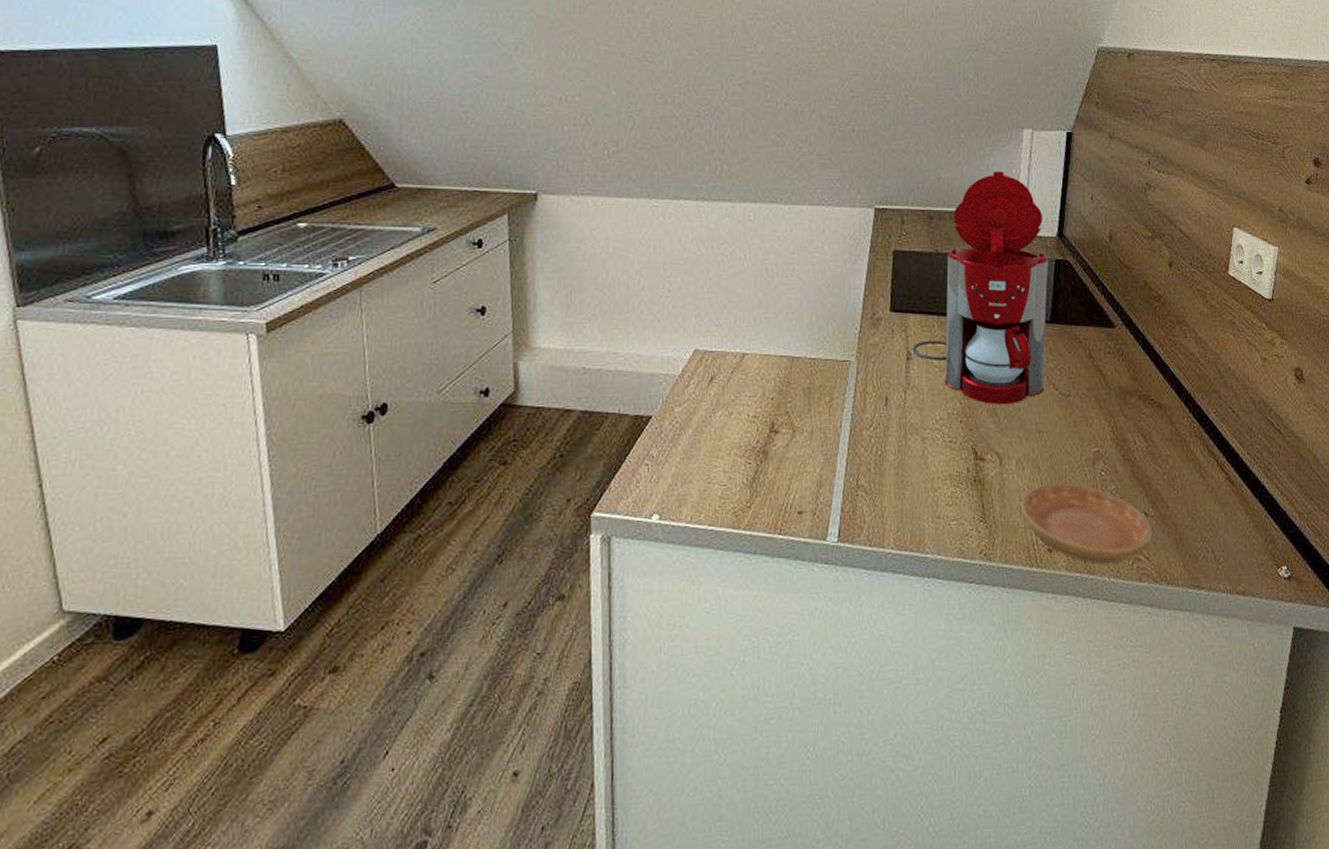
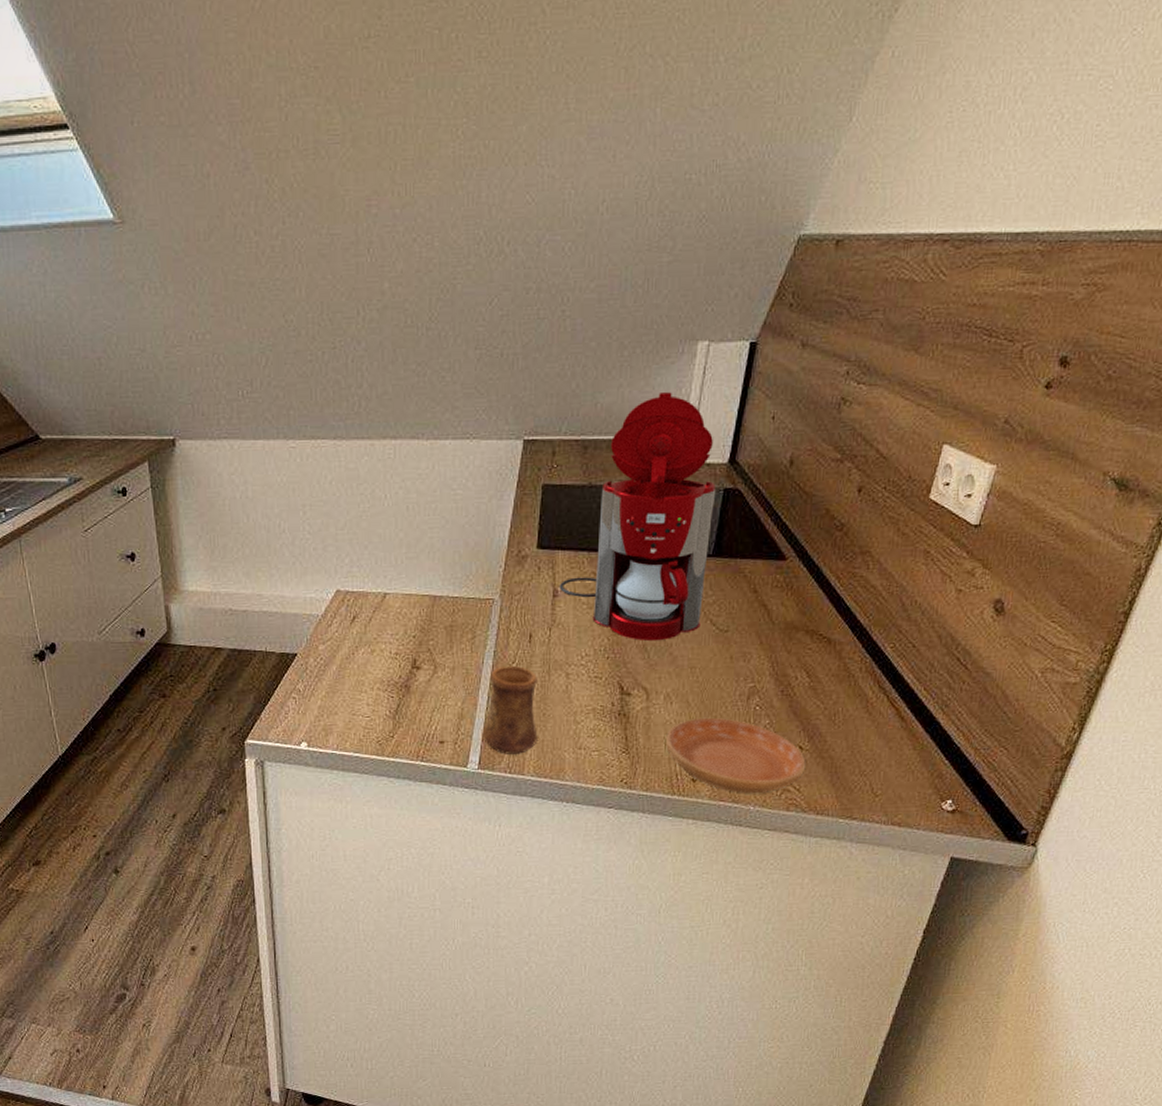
cup: none [841,429,897,525] -> present [482,665,538,754]

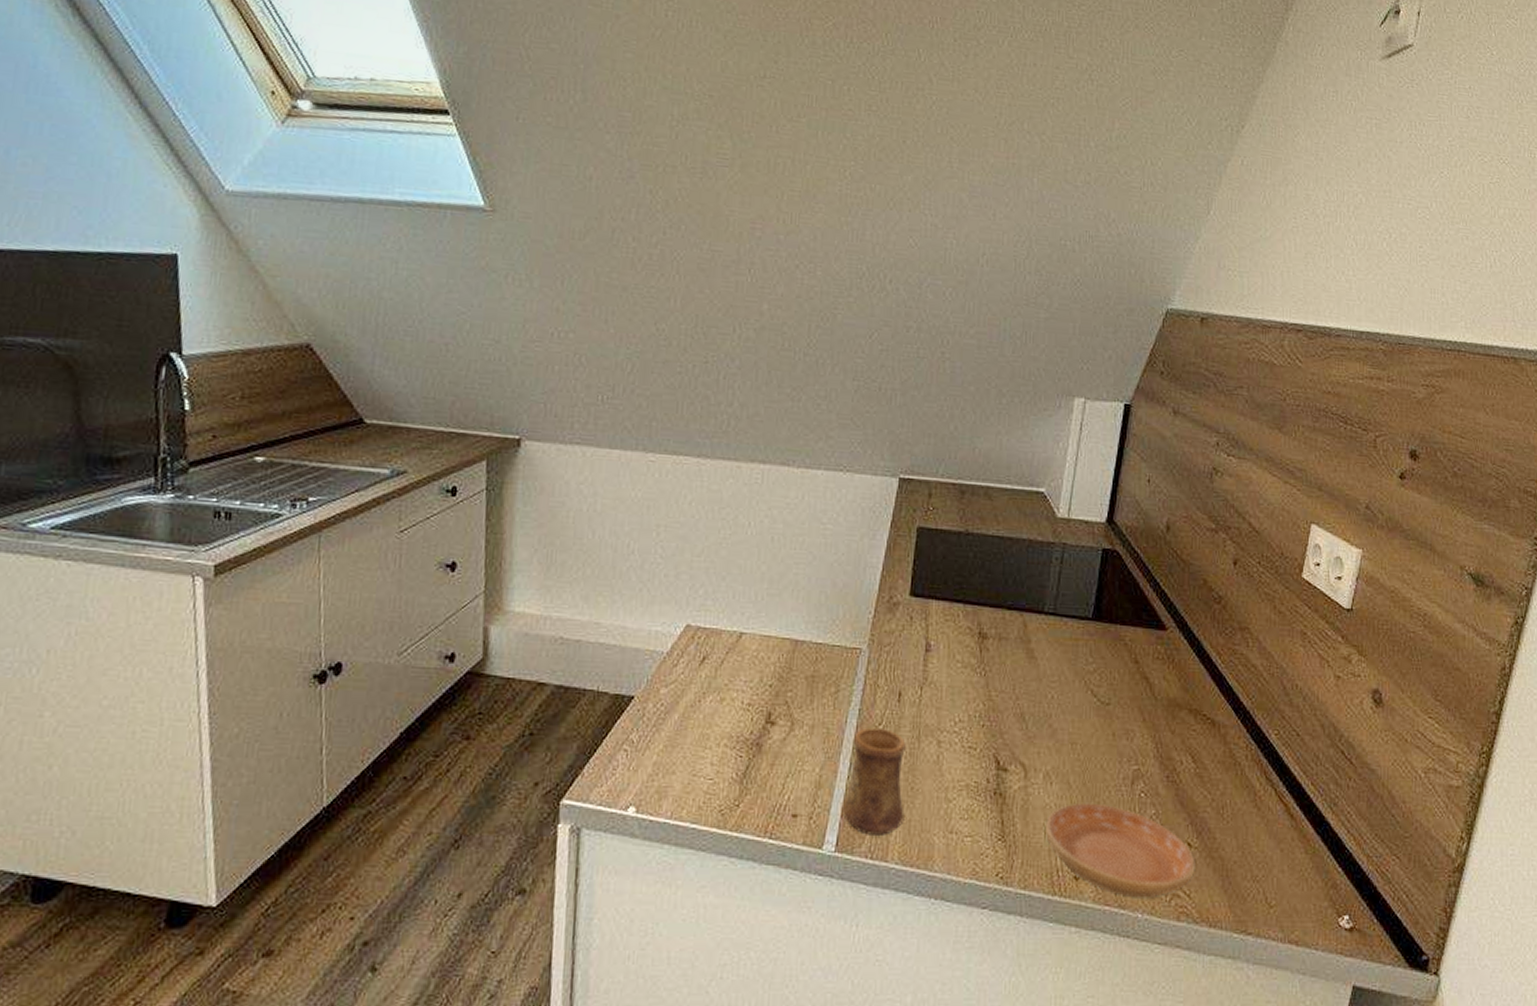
coffee maker: present [559,392,715,641] -> none [932,444,1094,710]

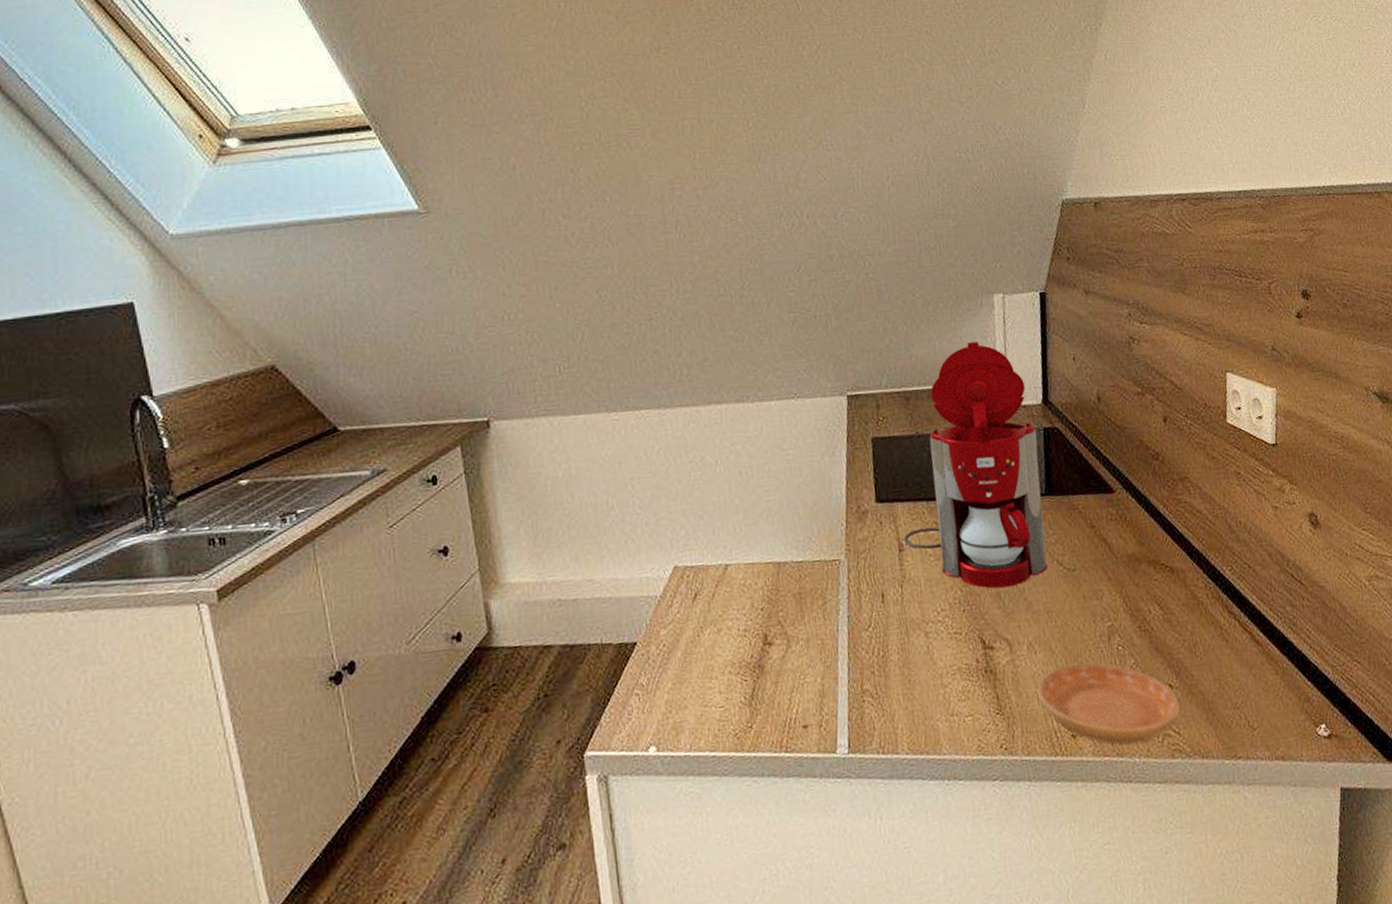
cup: present [841,727,906,835] -> none [847,629,907,732]
coffee maker: none [932,444,1094,710] -> present [903,342,1048,589]

